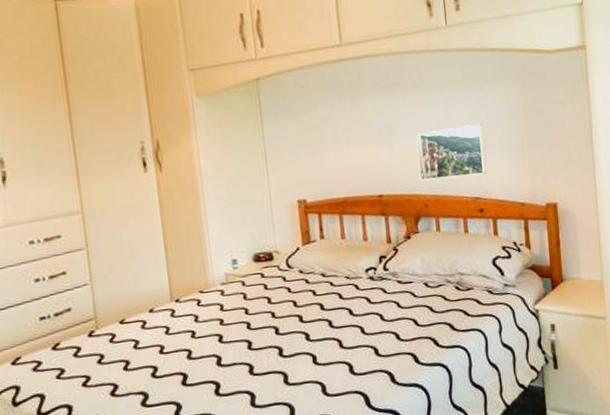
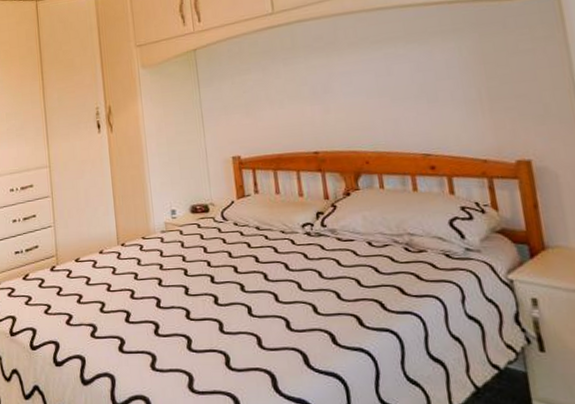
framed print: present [416,124,486,181] -> none [354,78,437,138]

